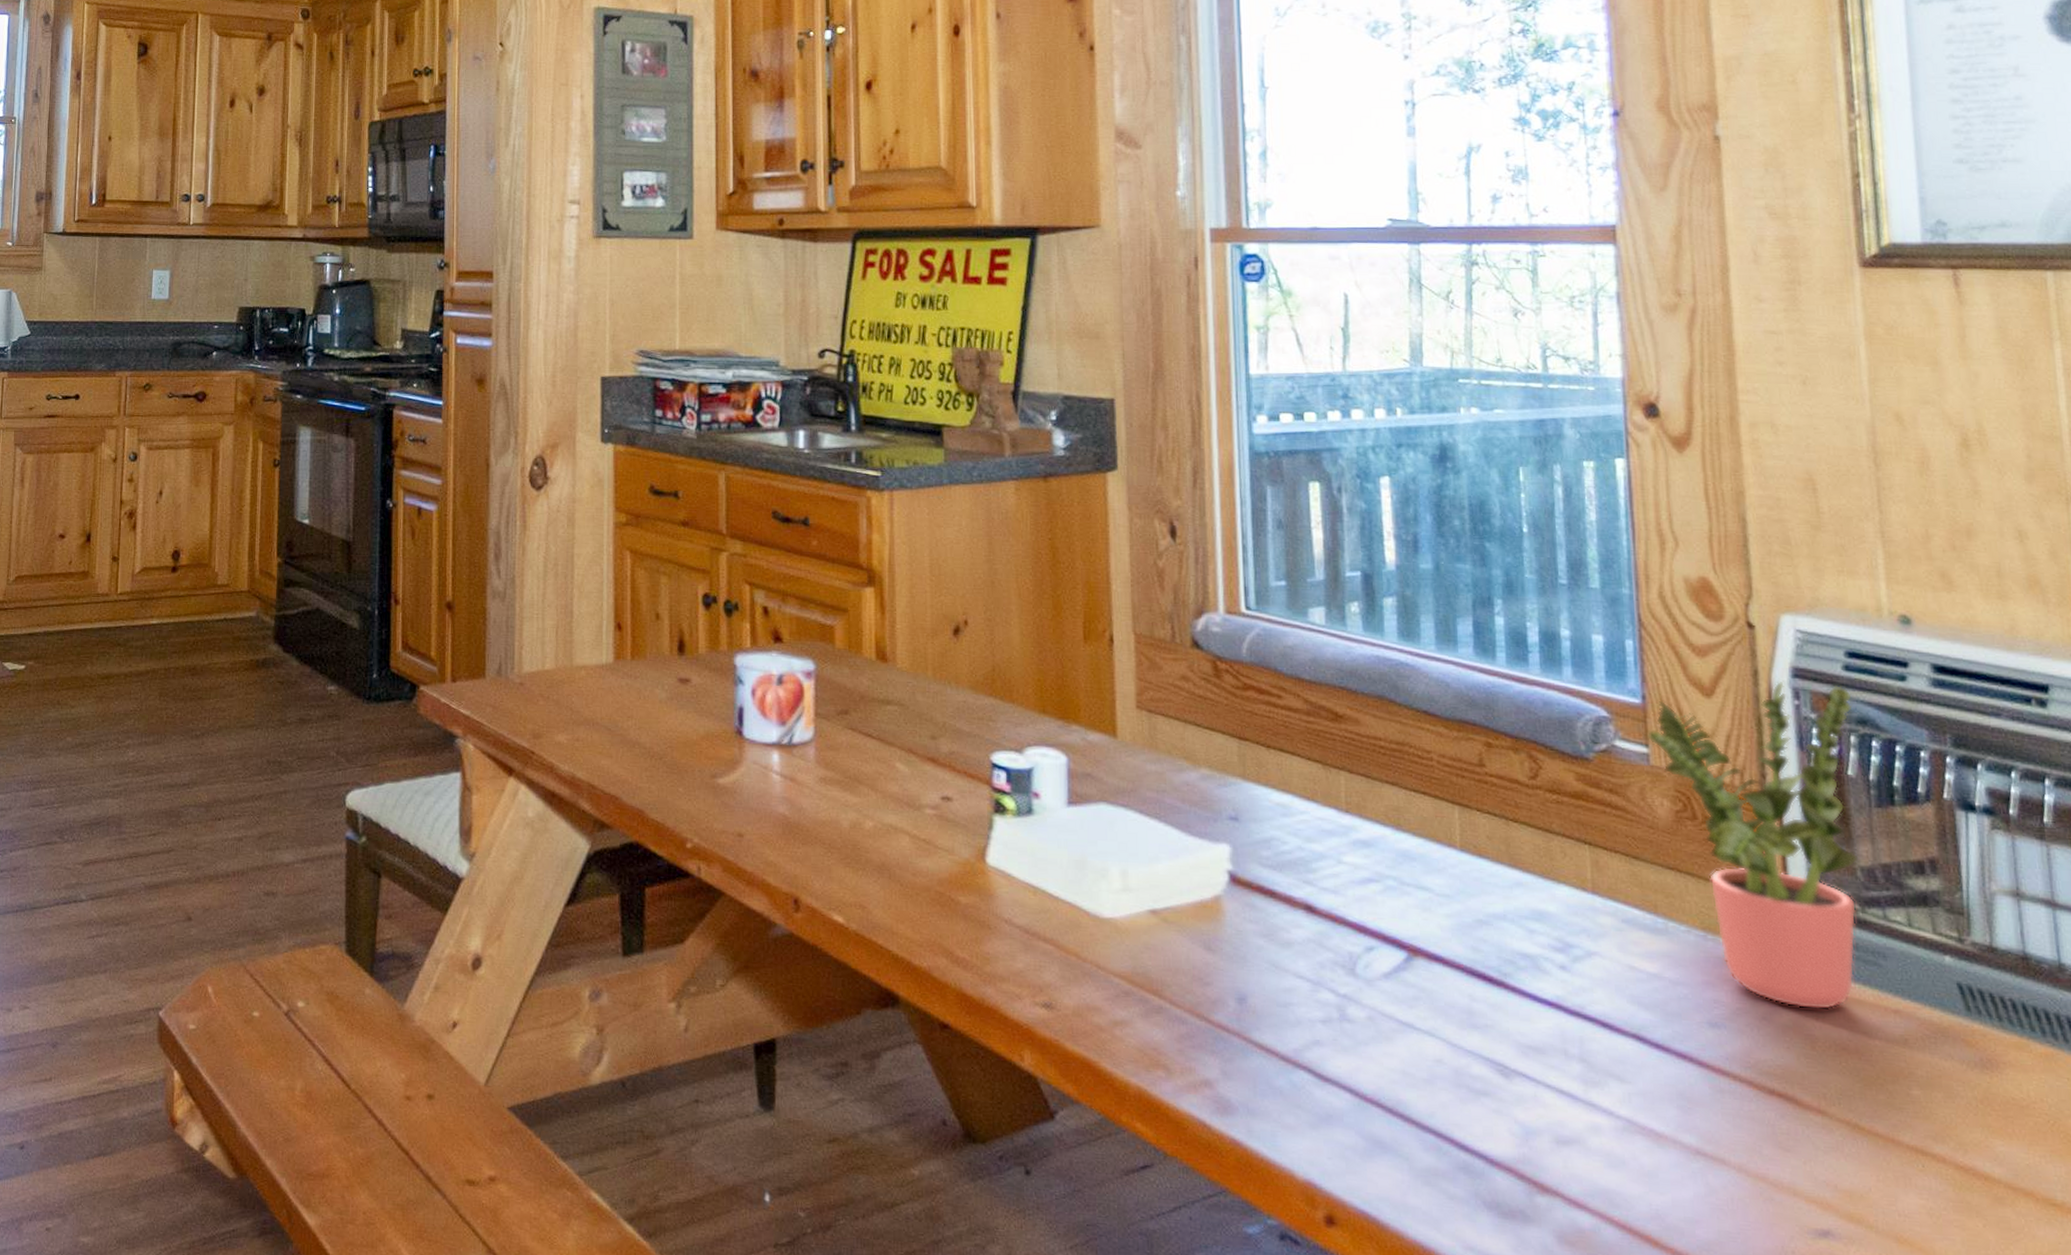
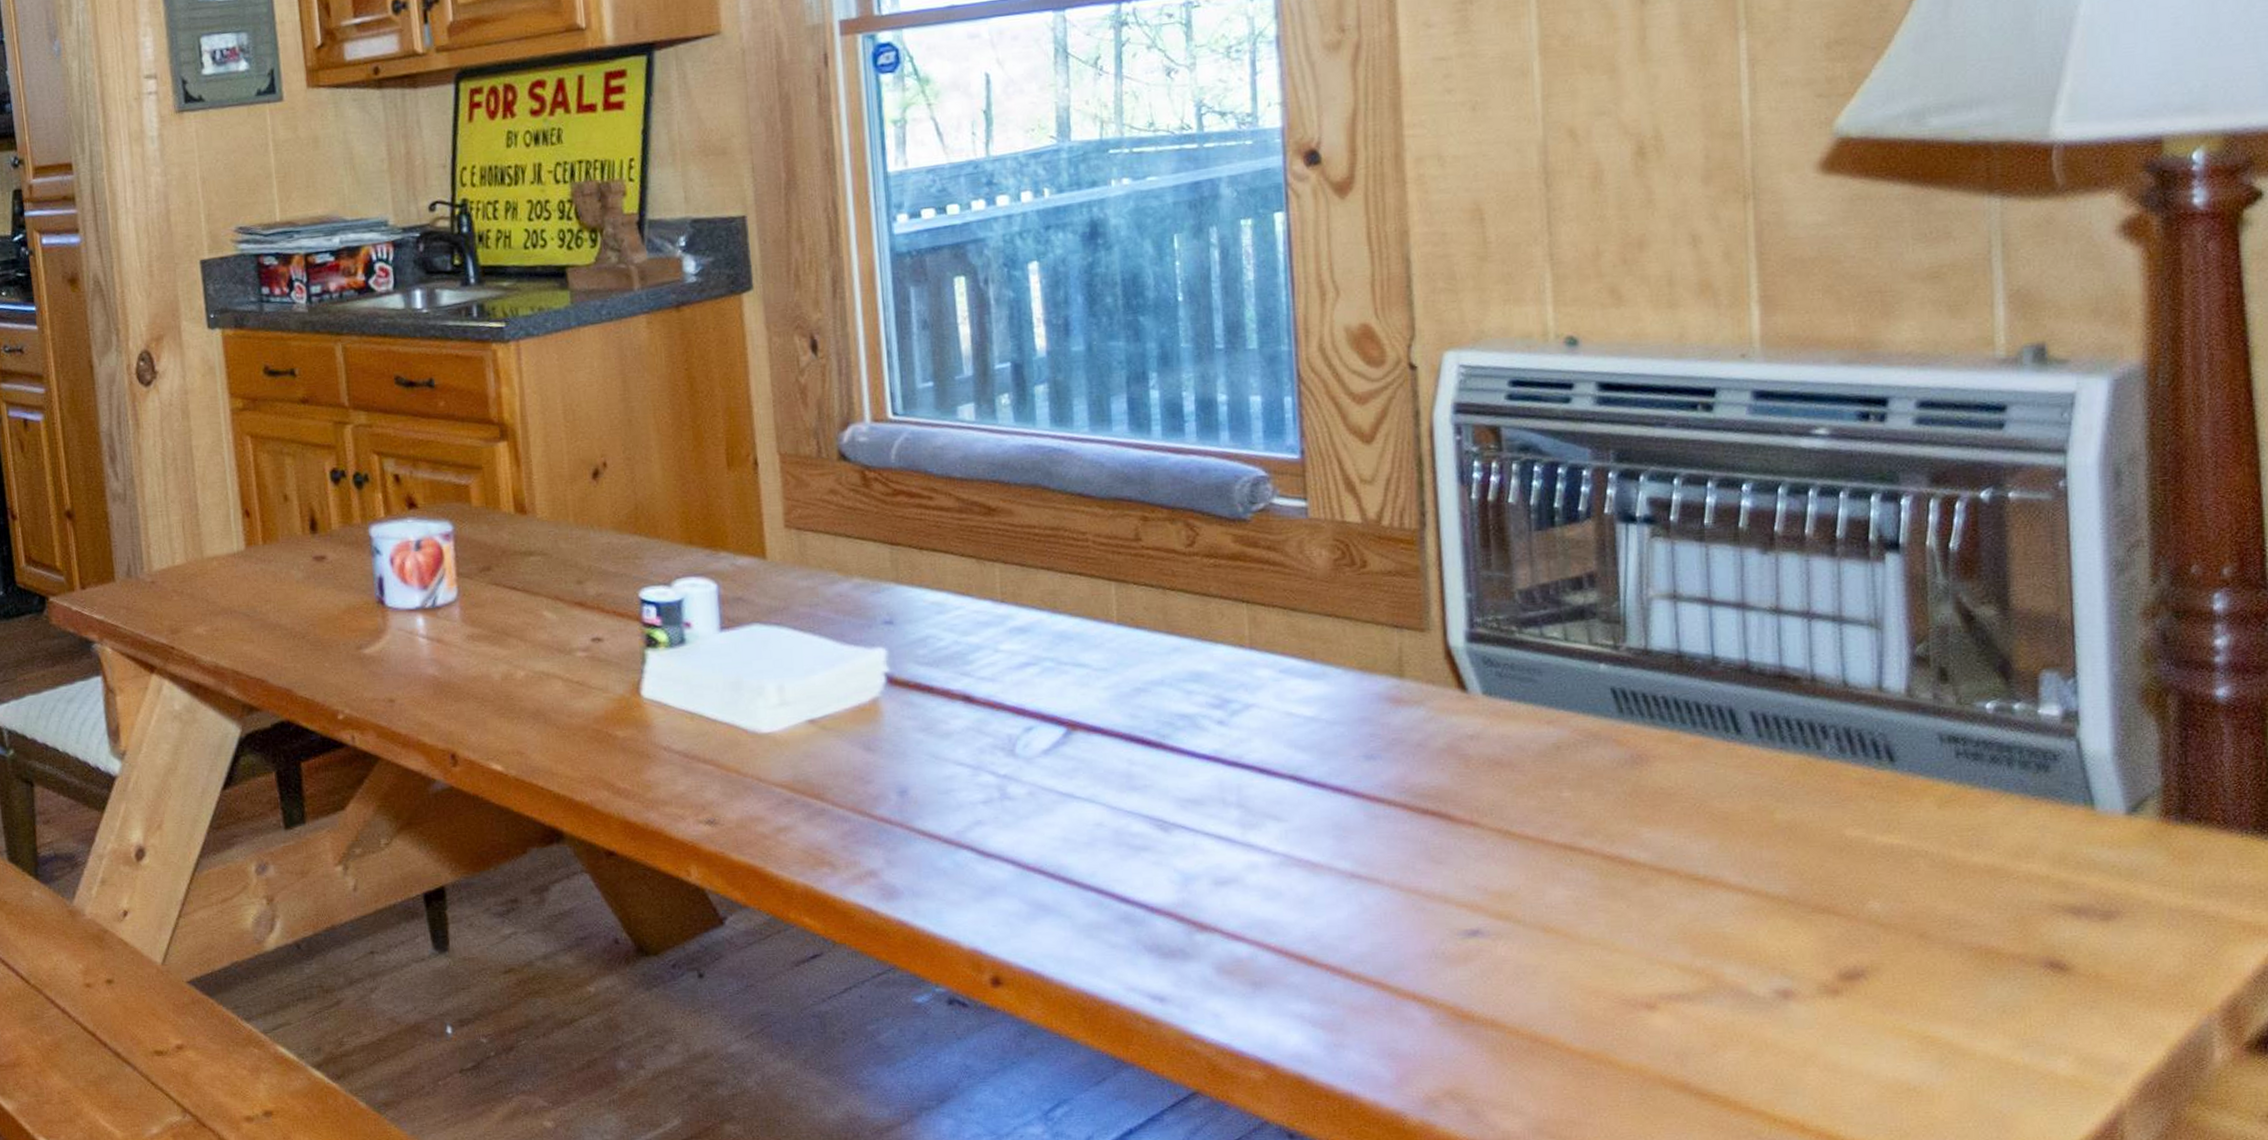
potted plant: present [1647,680,1859,1010] -> none [1306,415,1517,732]

